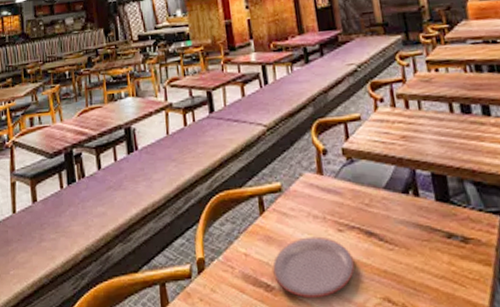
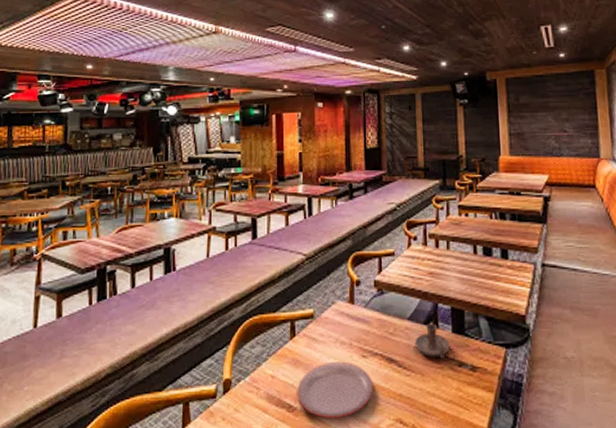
candle holder: none [394,192,435,230] -> present [414,323,450,359]

